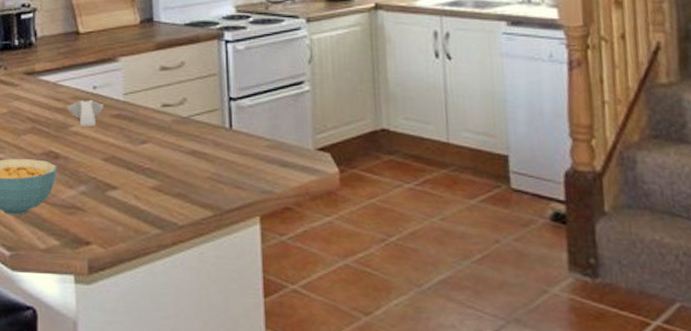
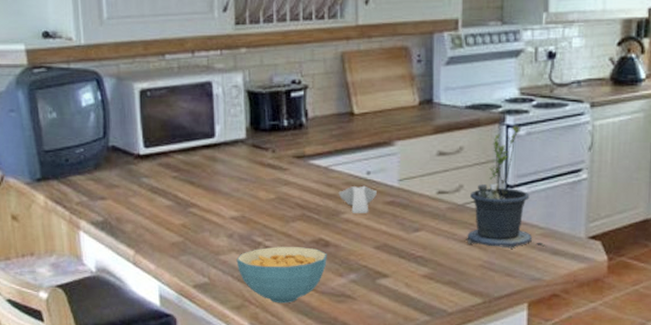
potted plant: none [191,40,274,161] -> present [464,125,546,249]

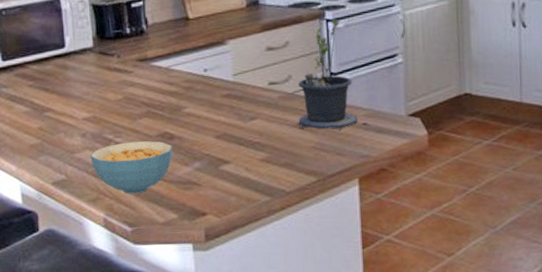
spoon rest: present [338,185,377,214] -> none [179,82,214,108]

